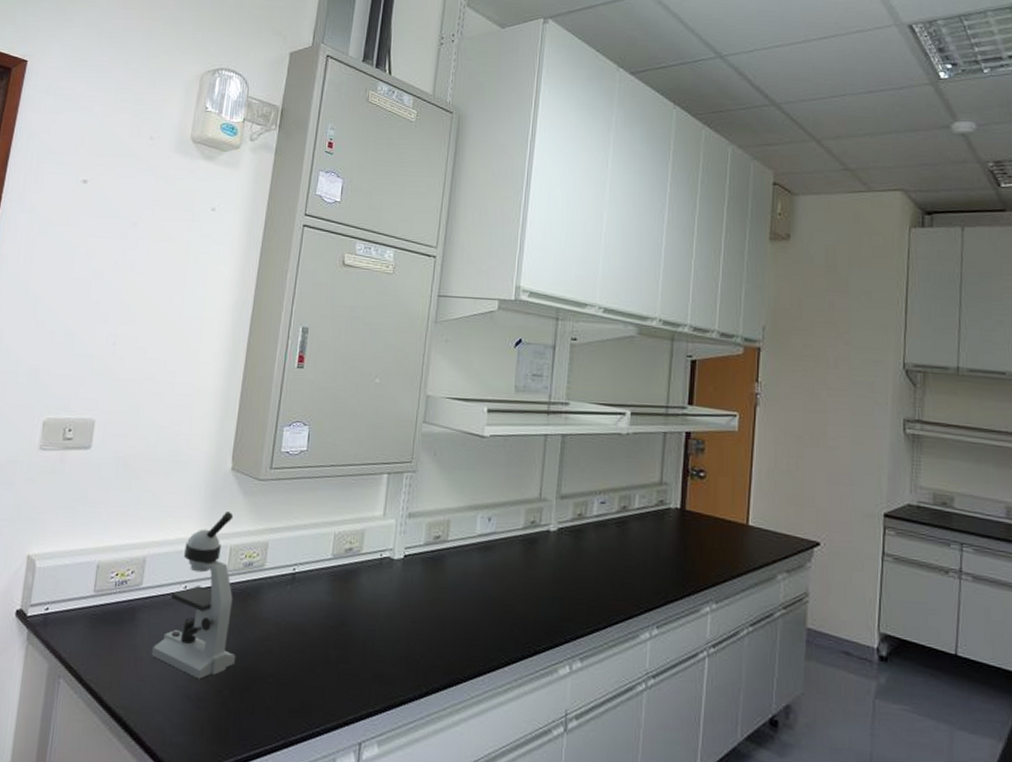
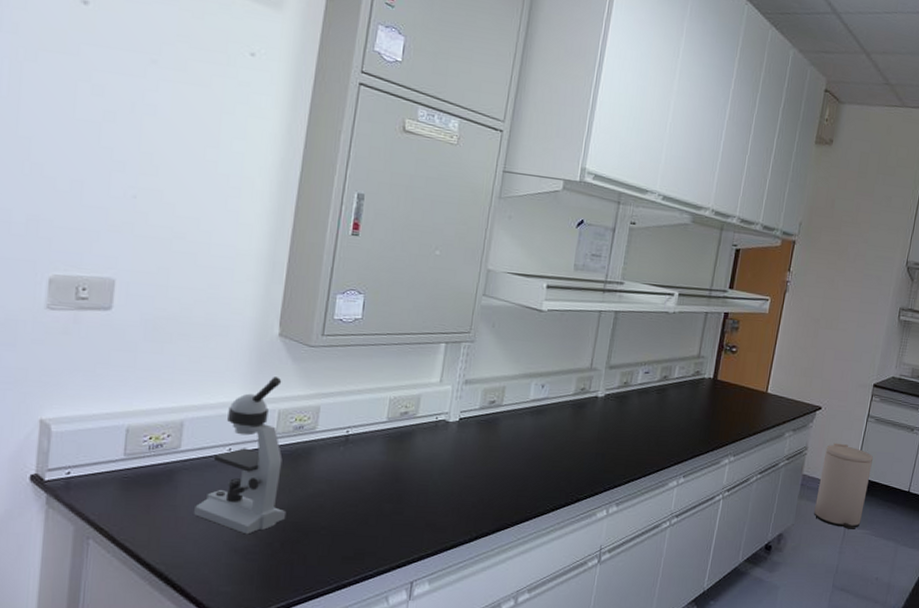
pedal bin: none [829,588,899,705] -> present [814,442,874,531]

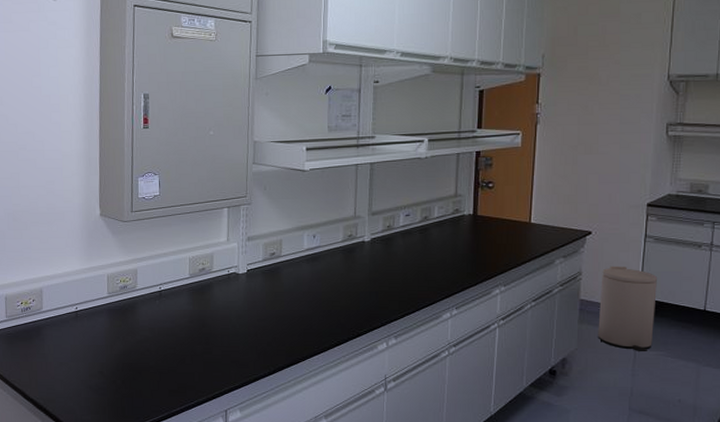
microscope: present [194,377,287,535] -> none [58,248,123,374]

